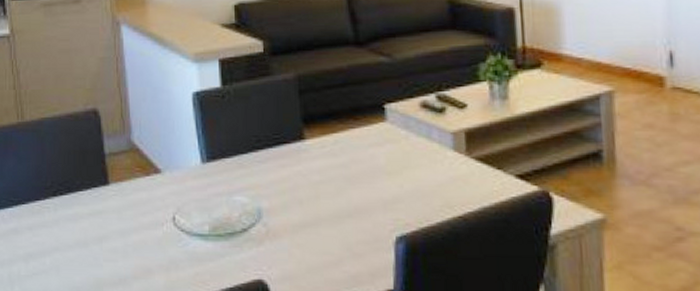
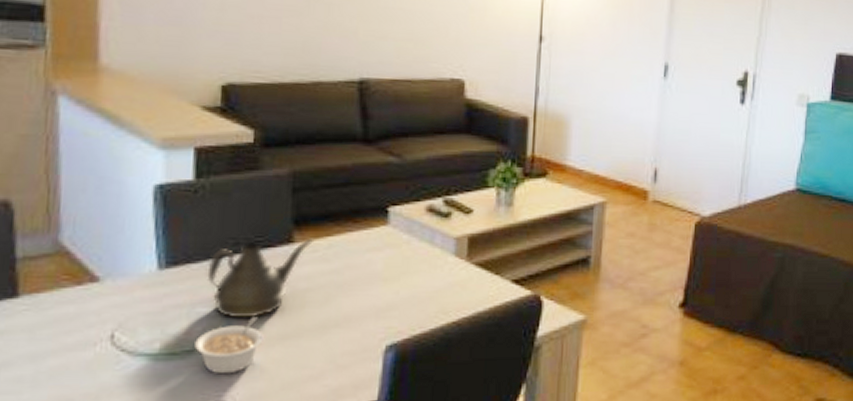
legume: none [234,206,288,256] -> present [195,317,264,375]
teapot: none [238,135,321,207] -> present [207,238,313,319]

